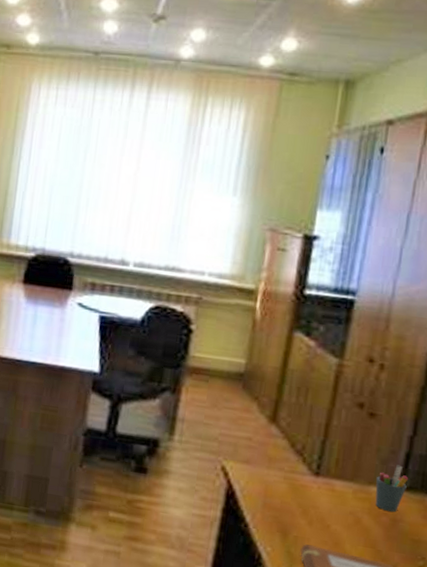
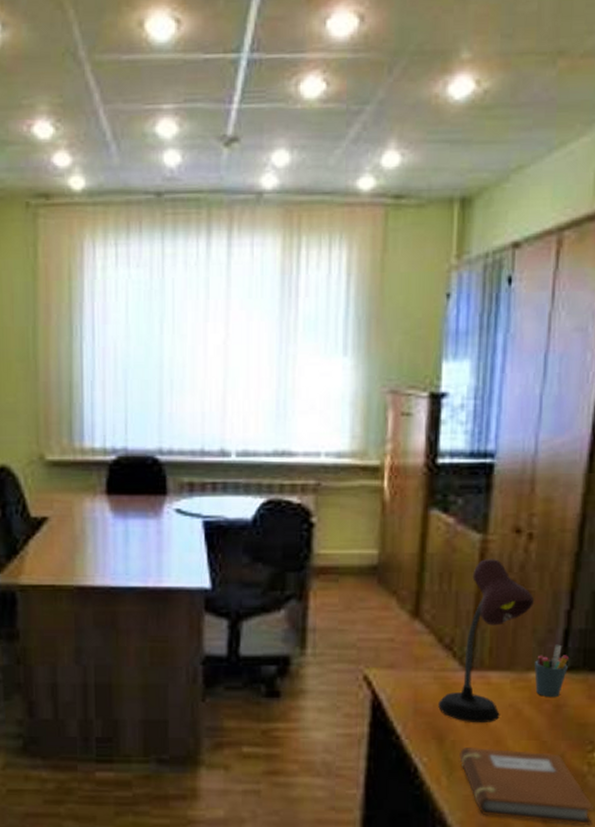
desk lamp: none [285,381,381,526] -> present [438,559,534,723]

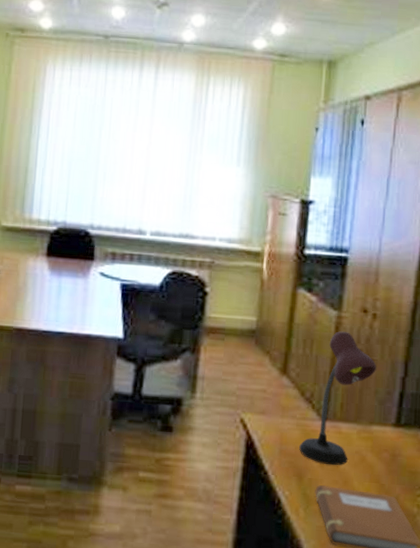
pen holder: present [534,644,570,697] -> none [376,404,404,448]

